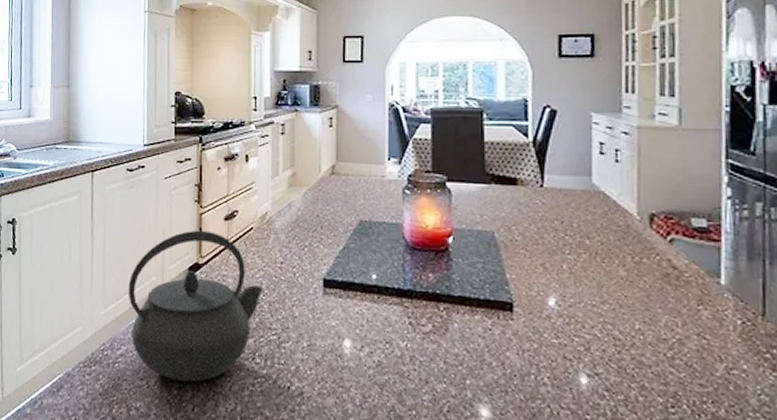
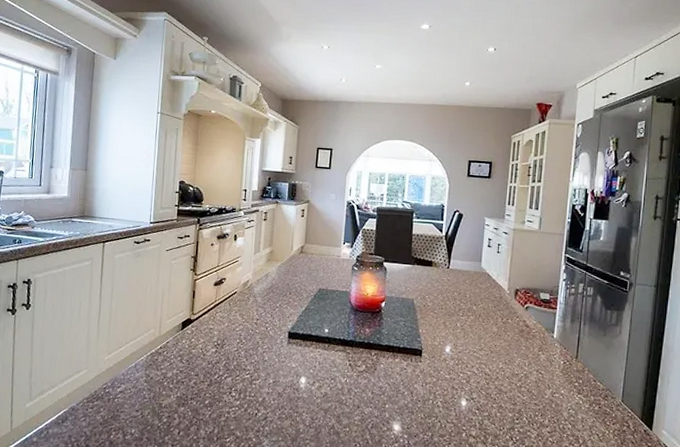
kettle: present [128,230,263,383] -> none [129,292,242,412]

